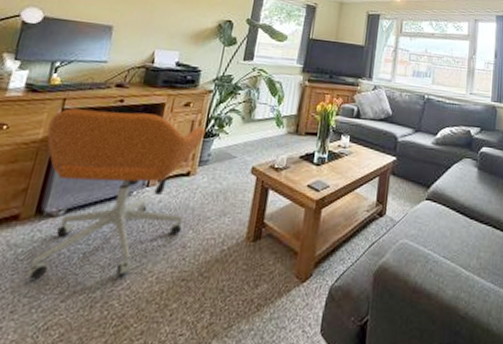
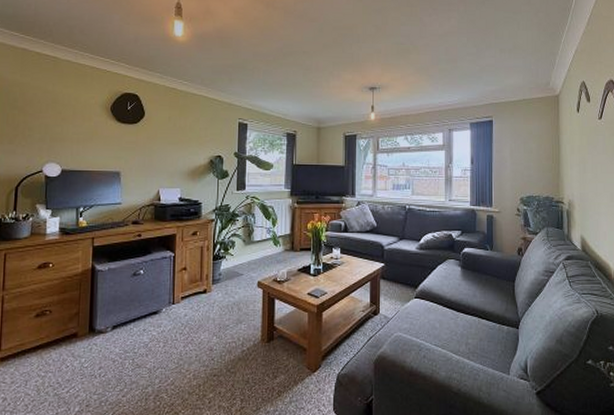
office chair: present [26,108,206,280] -> none [85,244,214,382]

